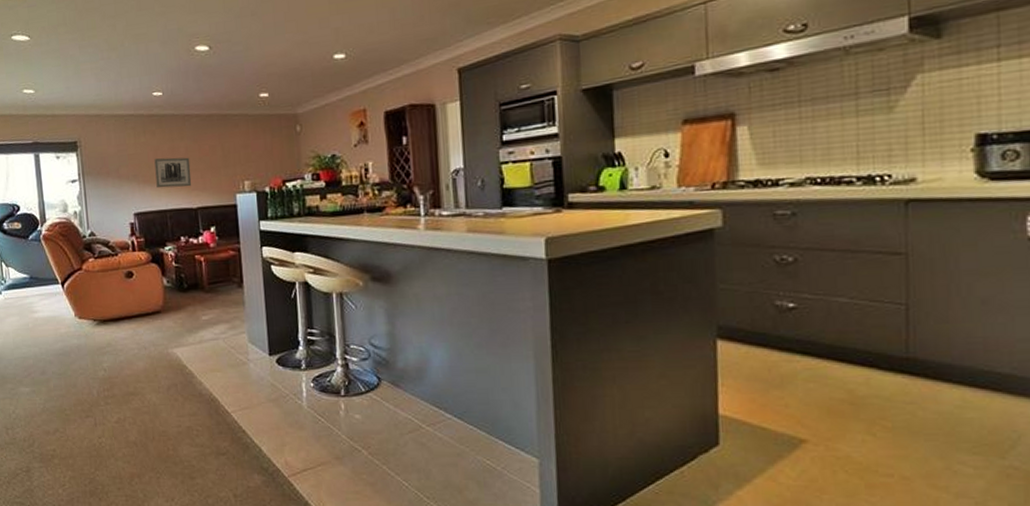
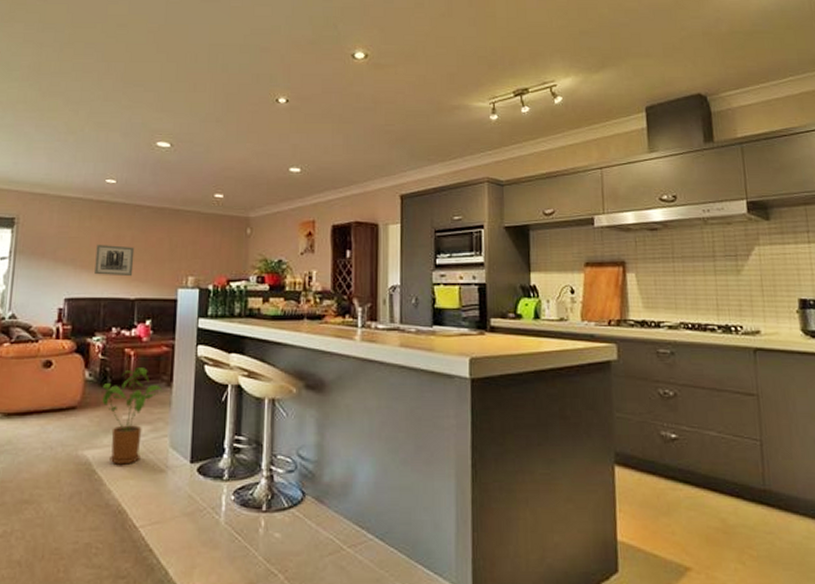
house plant: none [181,272,237,360] -> present [102,368,164,465]

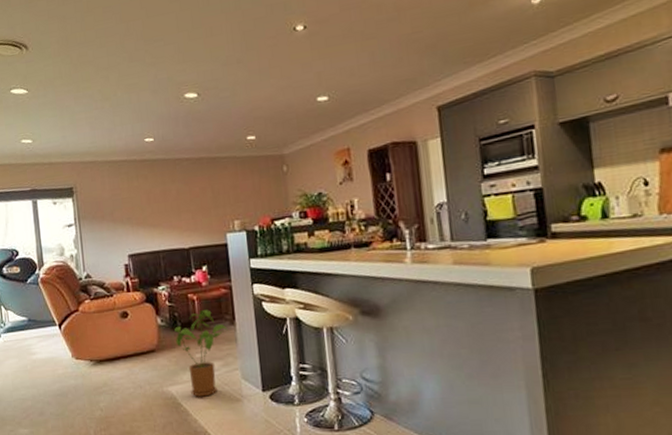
wall art: present [94,244,135,277] -> none [147,199,184,230]

